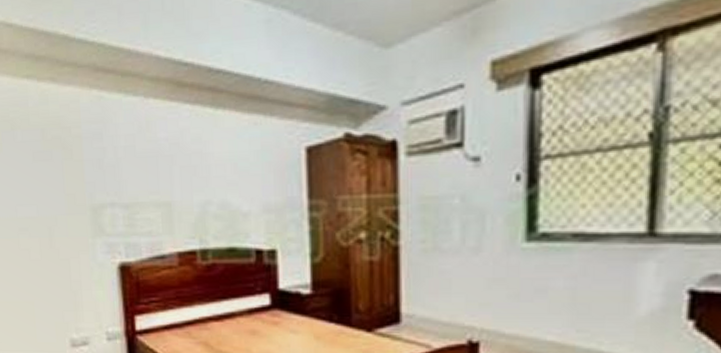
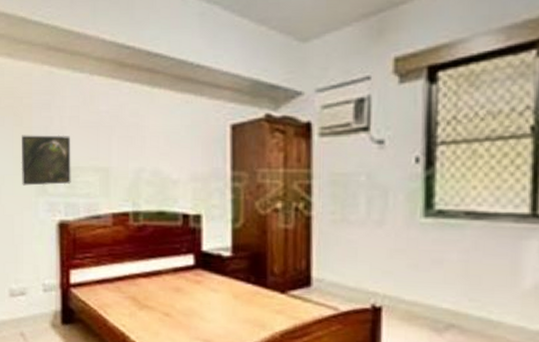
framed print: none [73,168,131,226] -> present [21,135,71,186]

